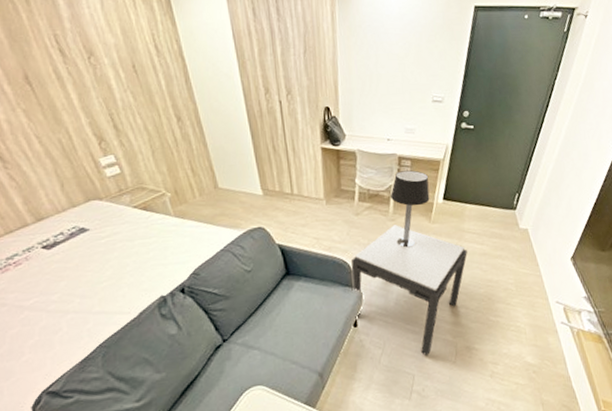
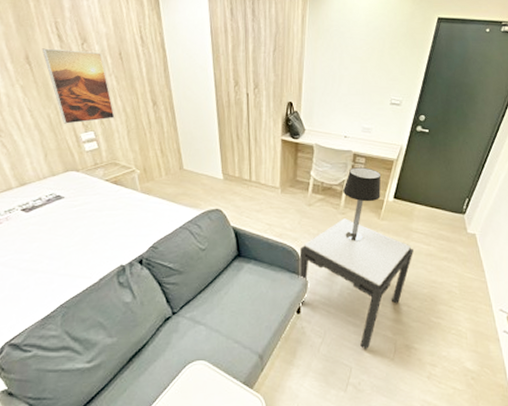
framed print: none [42,65,136,149] -> present [41,48,115,124]

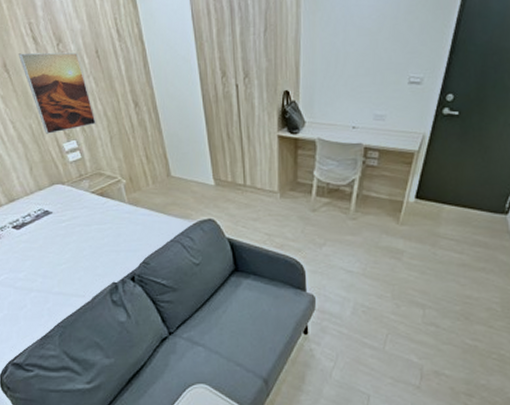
side table: present [298,218,413,350] -> none [303,224,442,376]
table lamp: present [342,167,382,241] -> none [352,163,400,251]

